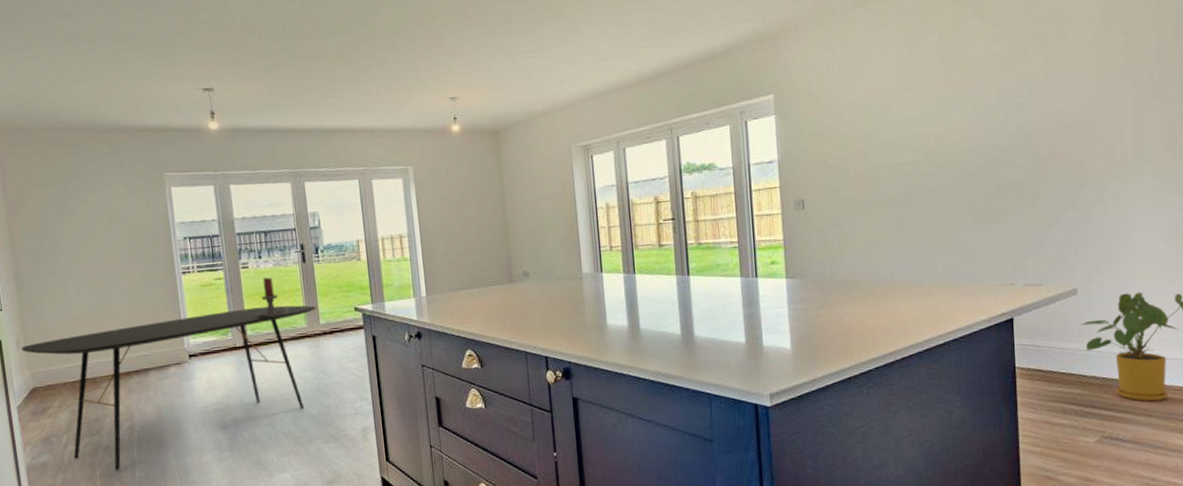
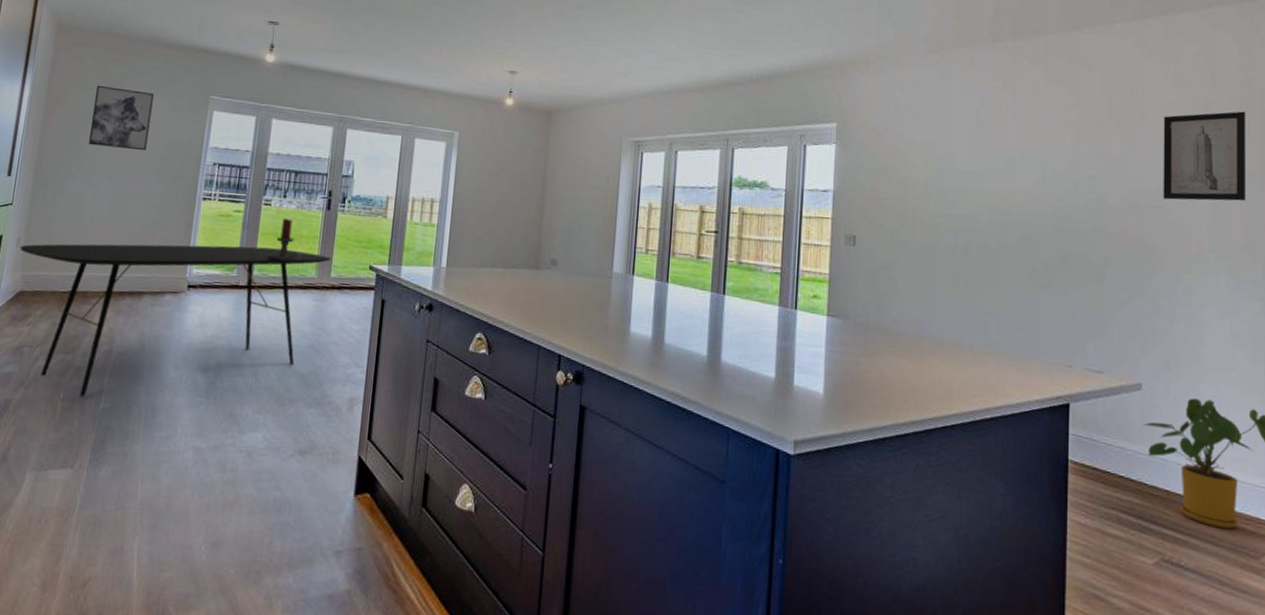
wall art: none [51,180,116,241] -> present [89,85,154,151]
wall art: none [1084,15,1165,114] -> present [1163,111,1247,202]

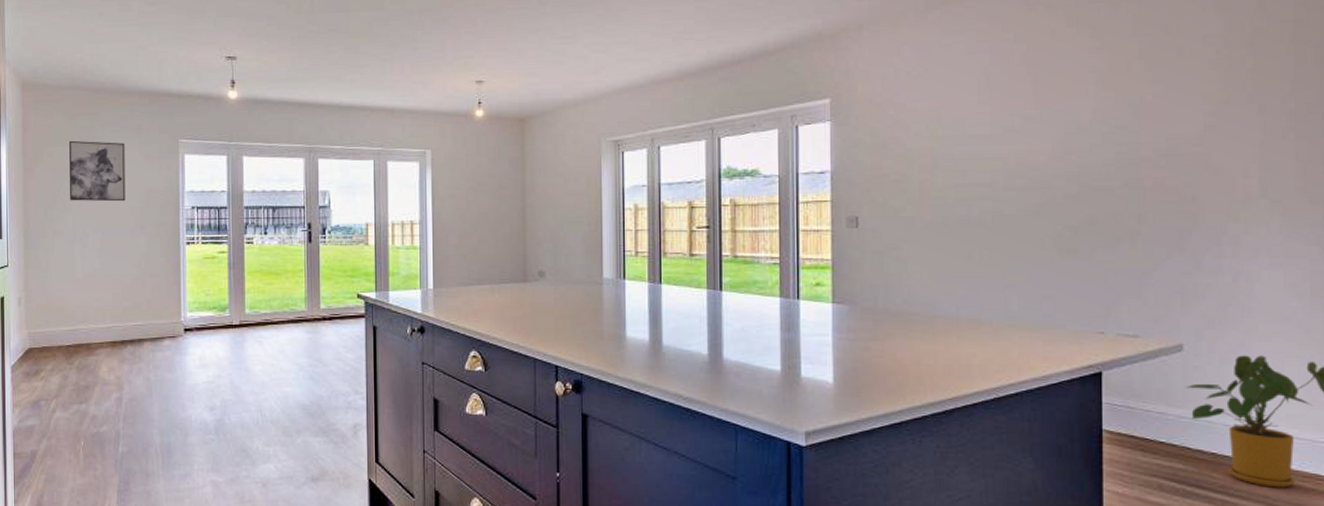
dining table: present [20,243,331,398] -> none [22,285,319,443]
candle holder: present [267,219,302,262] -> none [257,255,289,297]
wall art: present [1163,111,1247,202] -> none [1203,36,1302,144]

